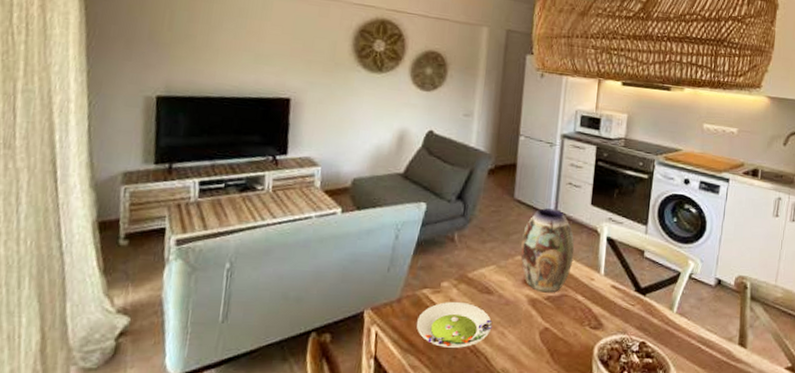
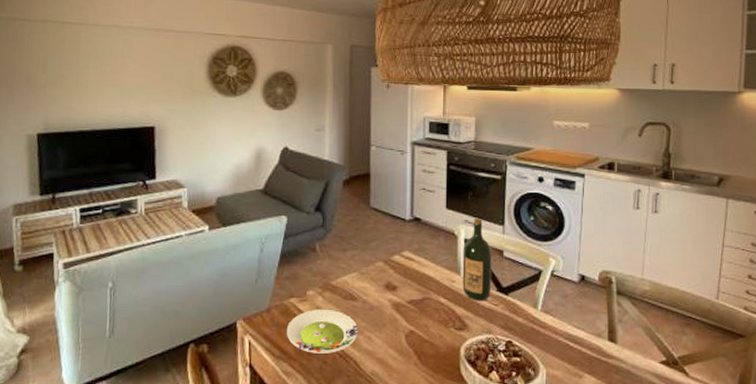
vase: present [520,208,575,293] -> none [381,214,433,297]
wine bottle: none [601,216,633,301] -> present [462,217,492,301]

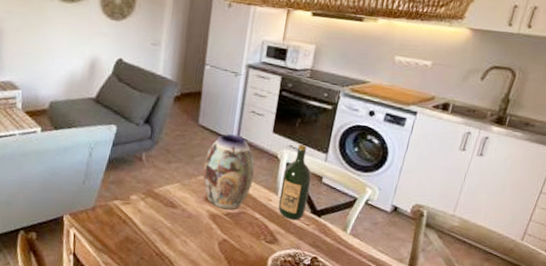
salad plate: present [287,309,359,353] -> none [109,212,176,251]
vase: none [381,214,433,297] -> present [203,134,255,210]

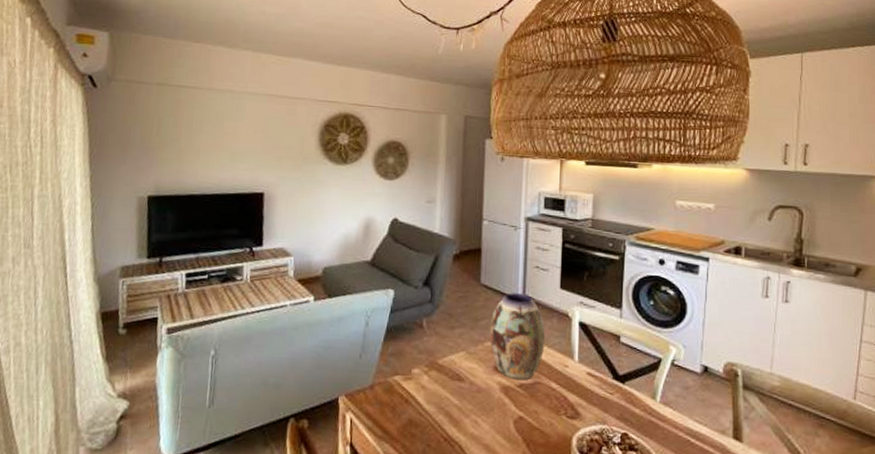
wine bottle: present [278,144,312,221] -> none [576,299,608,389]

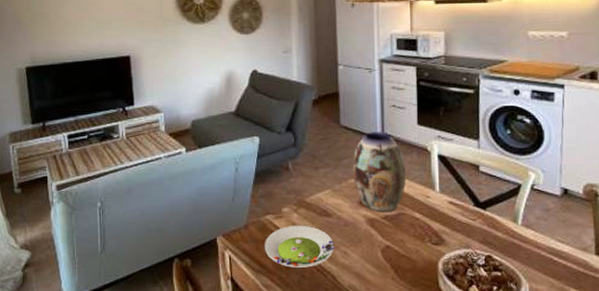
salad plate: none [390,388,465,436] -> present [265,225,335,268]

